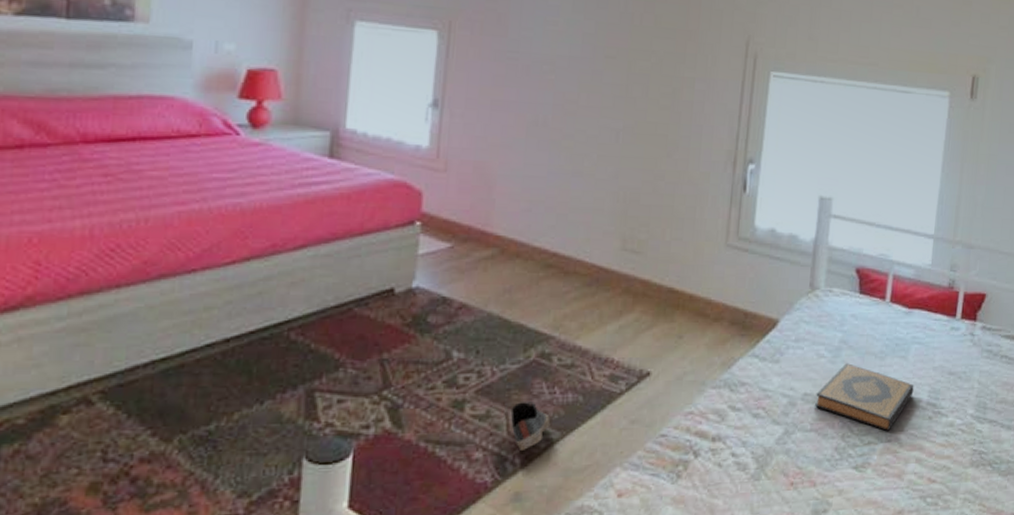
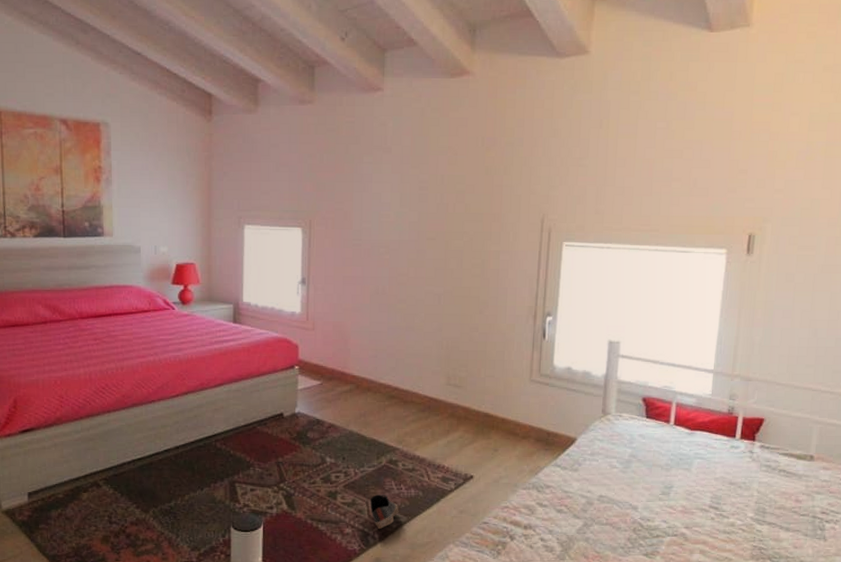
hardback book: present [815,363,914,431] -> none [609,473,697,527]

